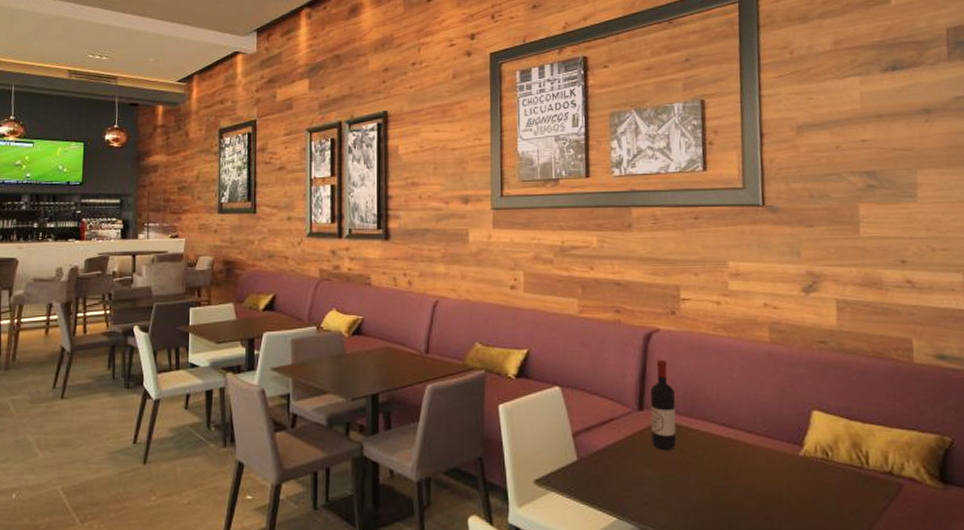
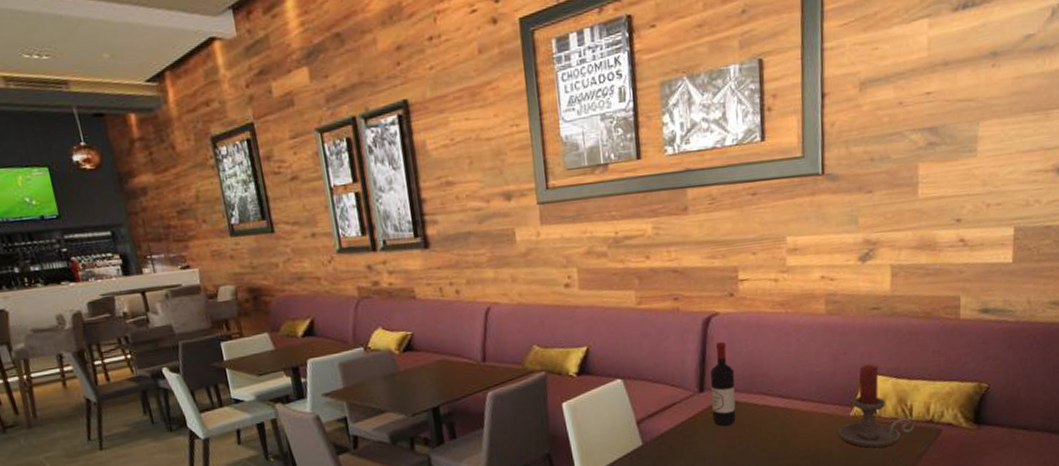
candle holder: none [787,401,872,496] -> present [838,364,914,448]

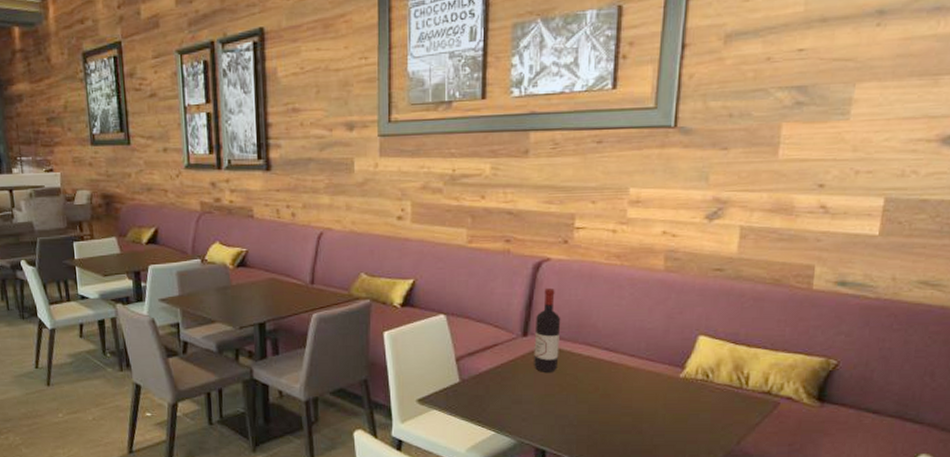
candle holder: present [838,364,914,448] -> none [665,326,749,413]

